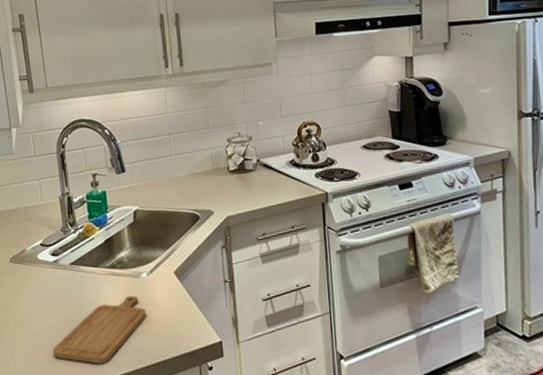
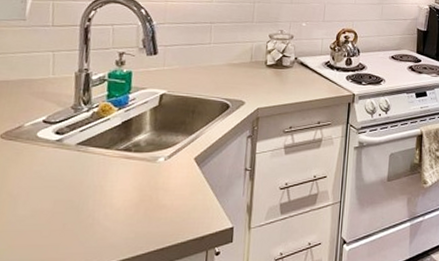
chopping board: present [52,295,146,364] -> none [38,180,157,251]

